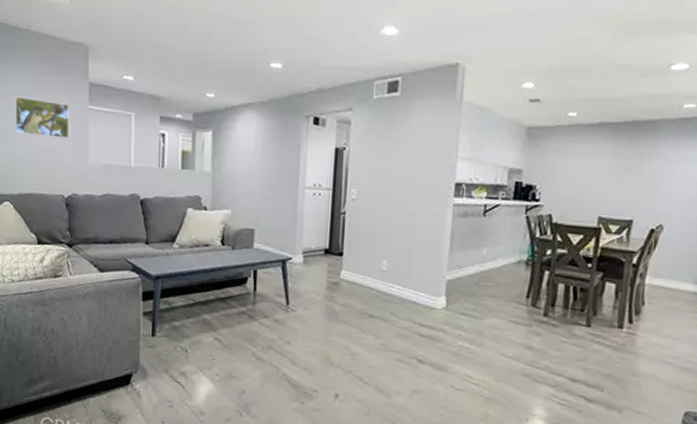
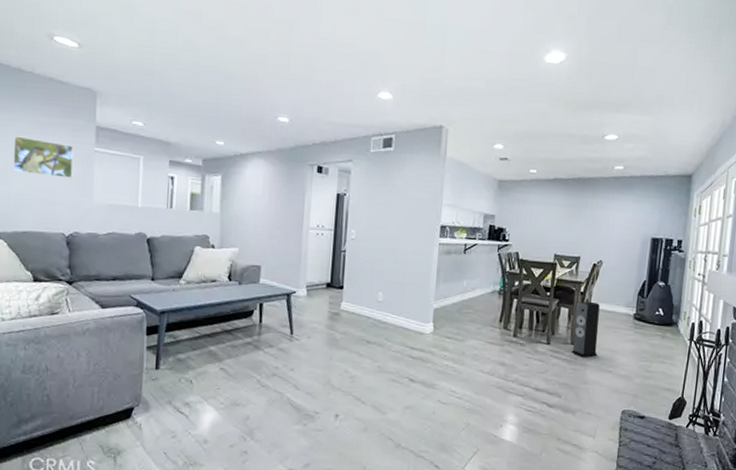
speaker: none [618,275,658,345] -> present [571,301,600,358]

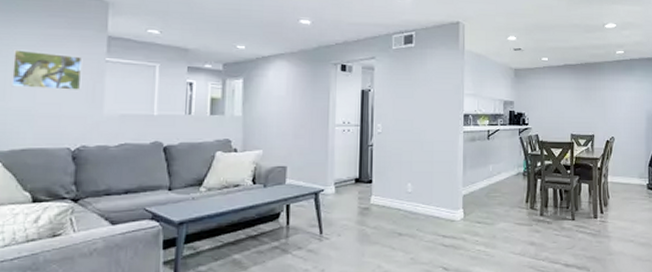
speaker: present [571,301,600,358] -> none [595,175,619,230]

